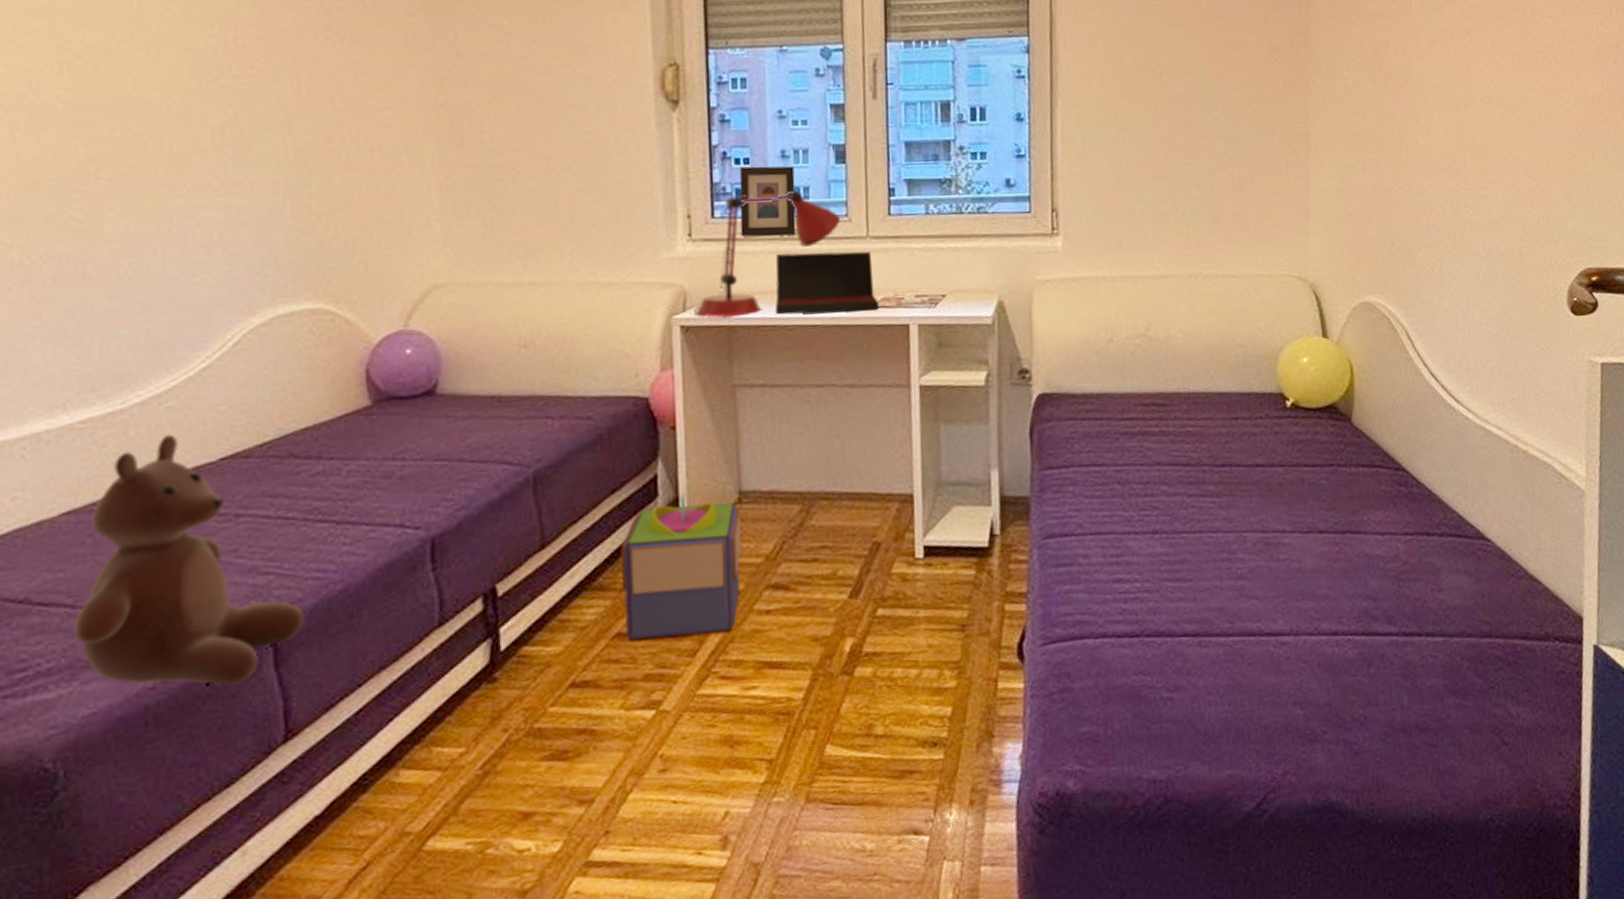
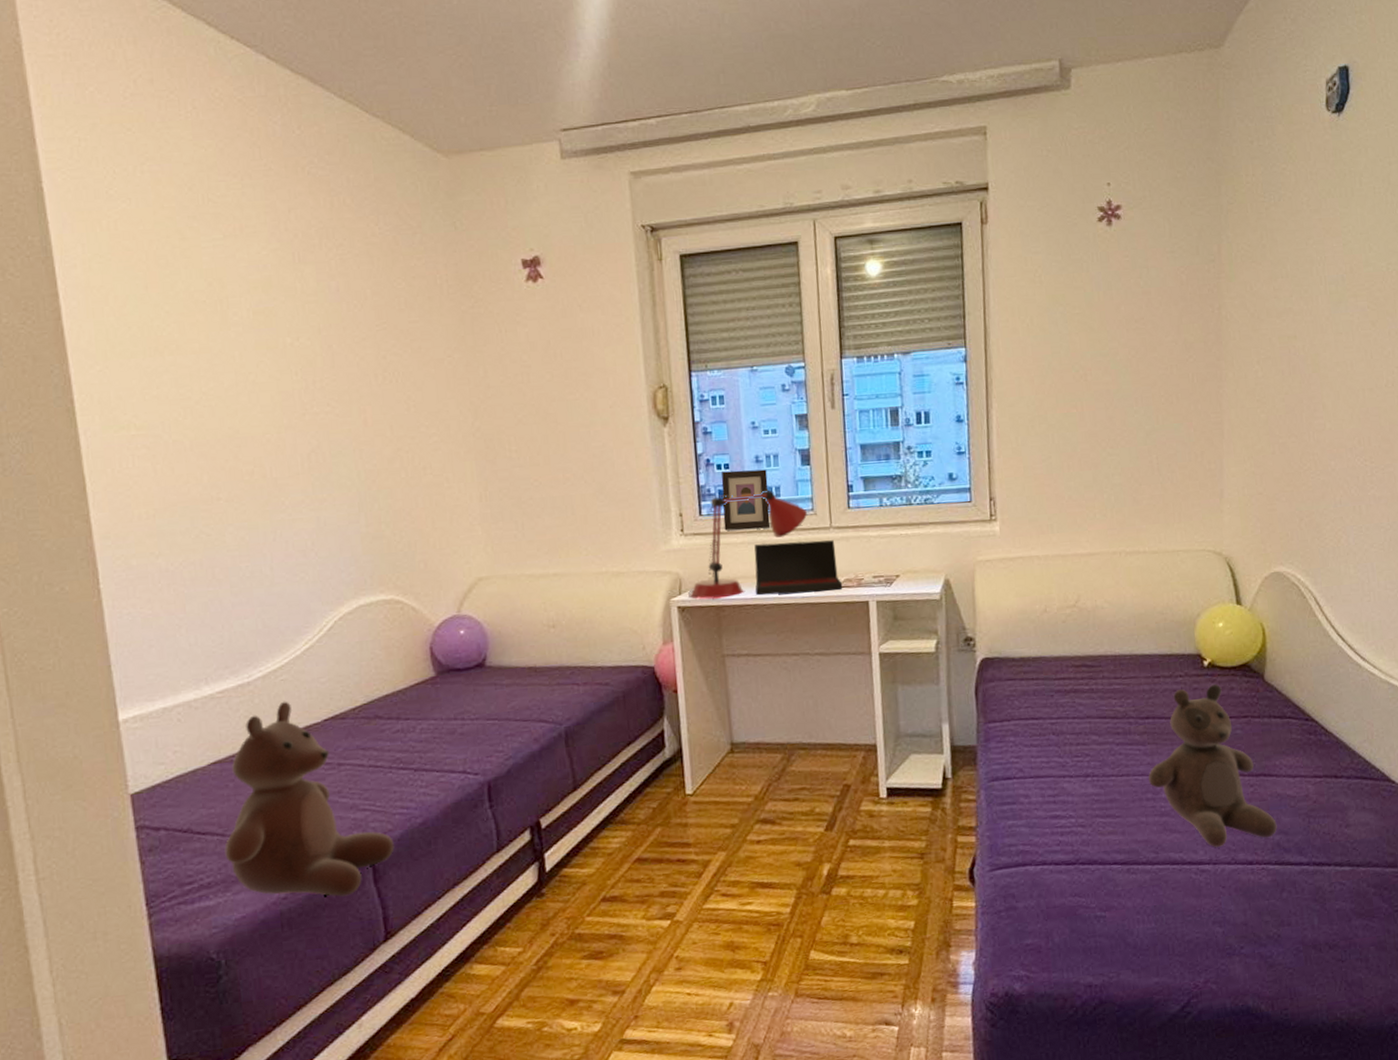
ballot box: present [621,494,742,642] -> none [637,745,735,865]
stuffed animal: none [1224,427,1365,616] -> present [1148,683,1277,847]

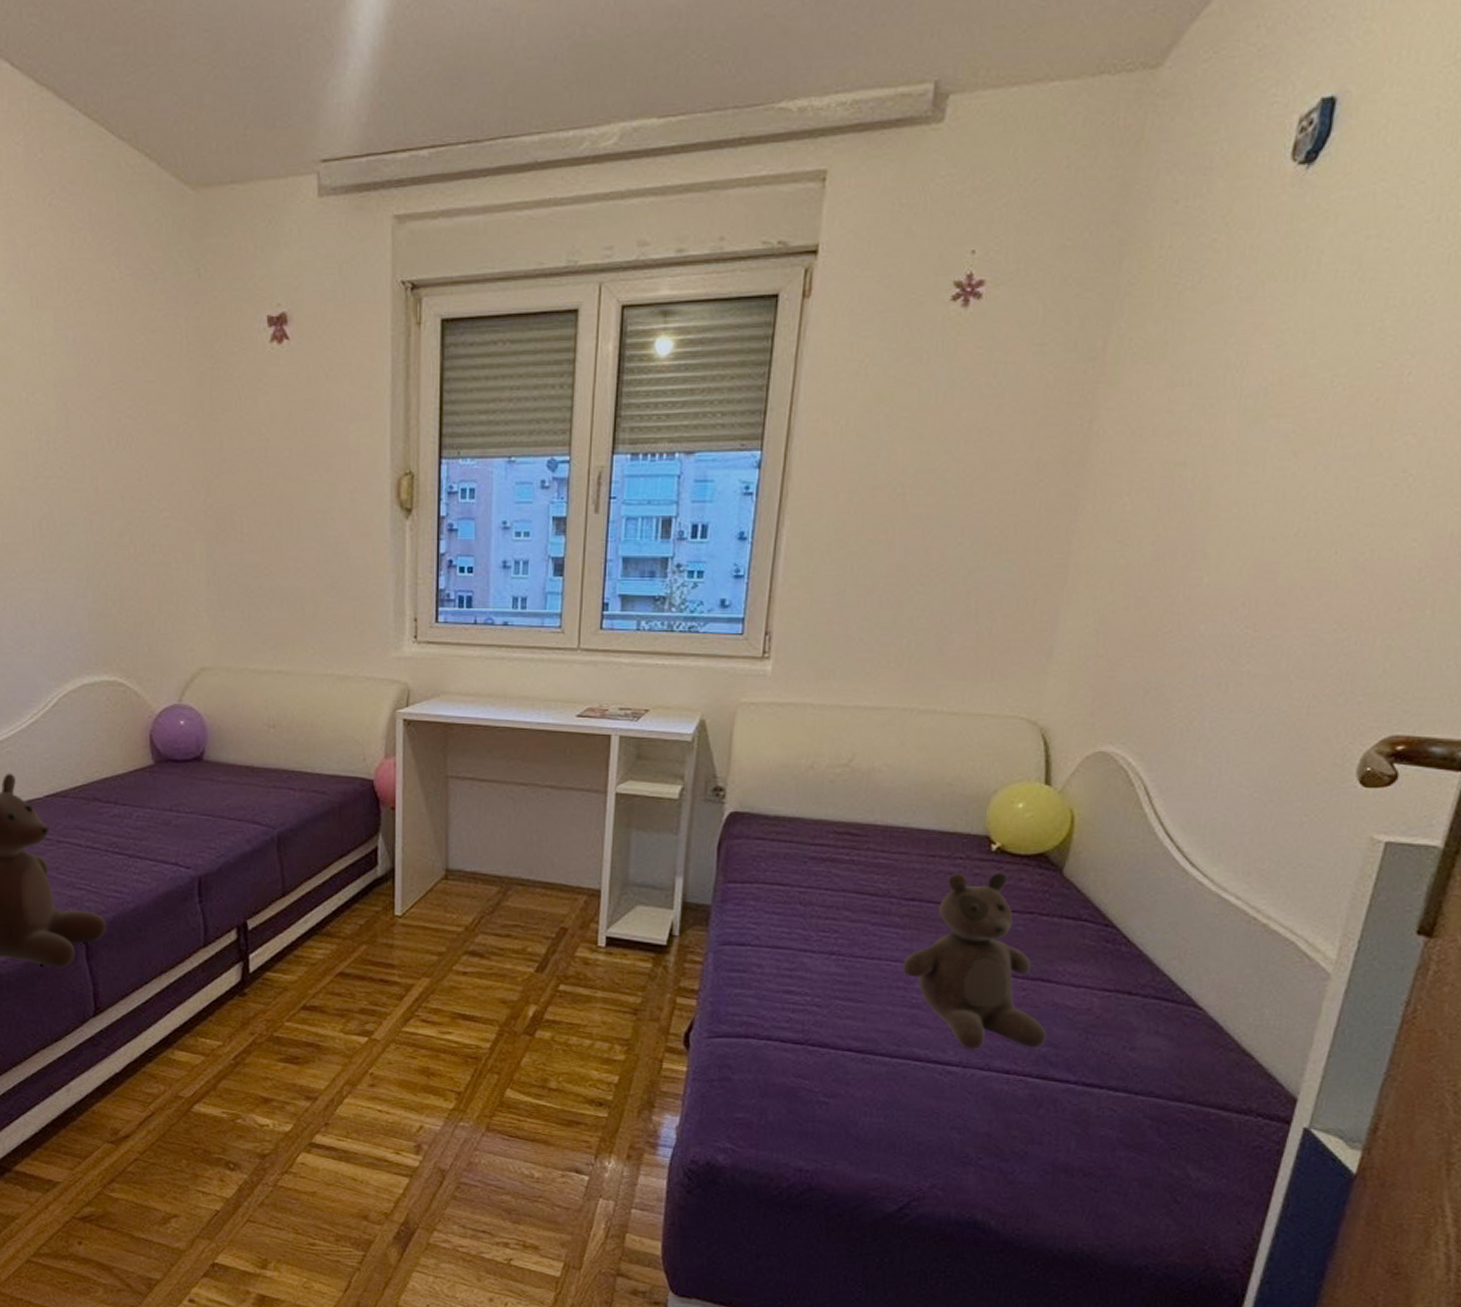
desk lamp: present [688,489,808,599] -> none [416,600,555,715]
picture frame: present [721,469,771,531] -> none [461,575,514,643]
laptop: present [754,540,842,596] -> none [488,660,583,720]

